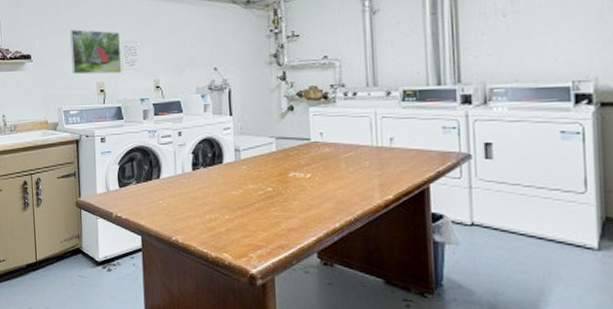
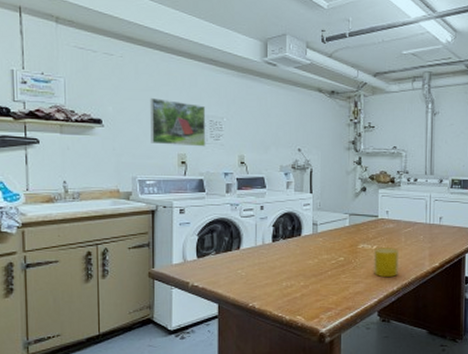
cup: none [308,176,340,212] -> present [374,248,398,278]

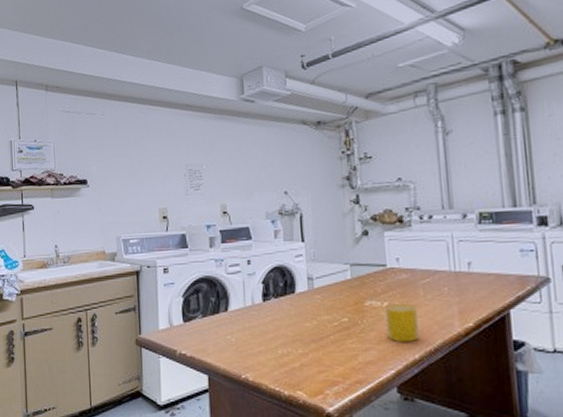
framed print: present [150,97,206,147] -> none [130,151,187,201]

